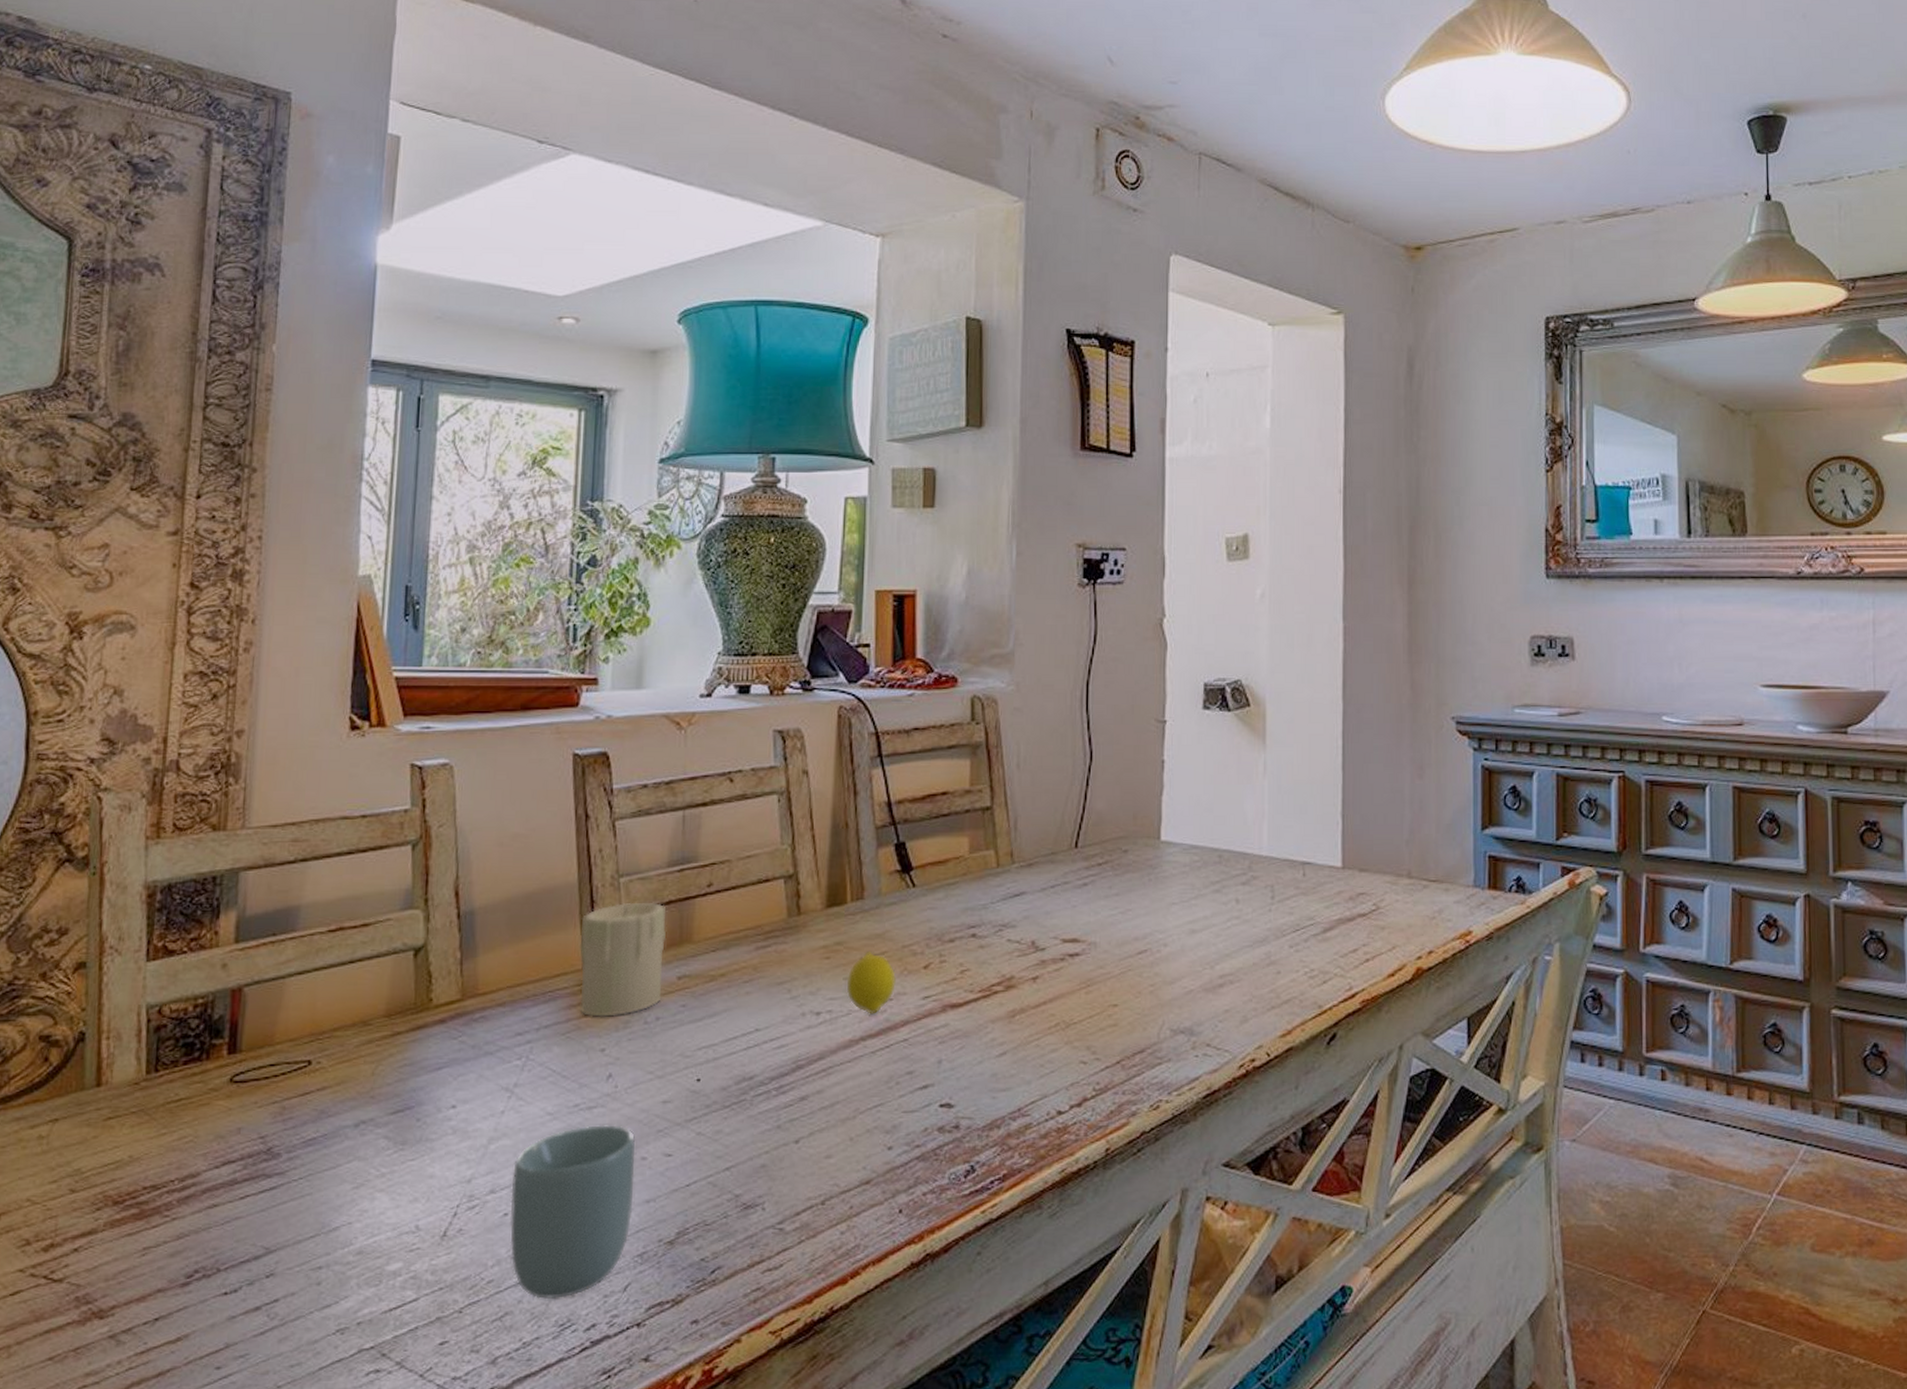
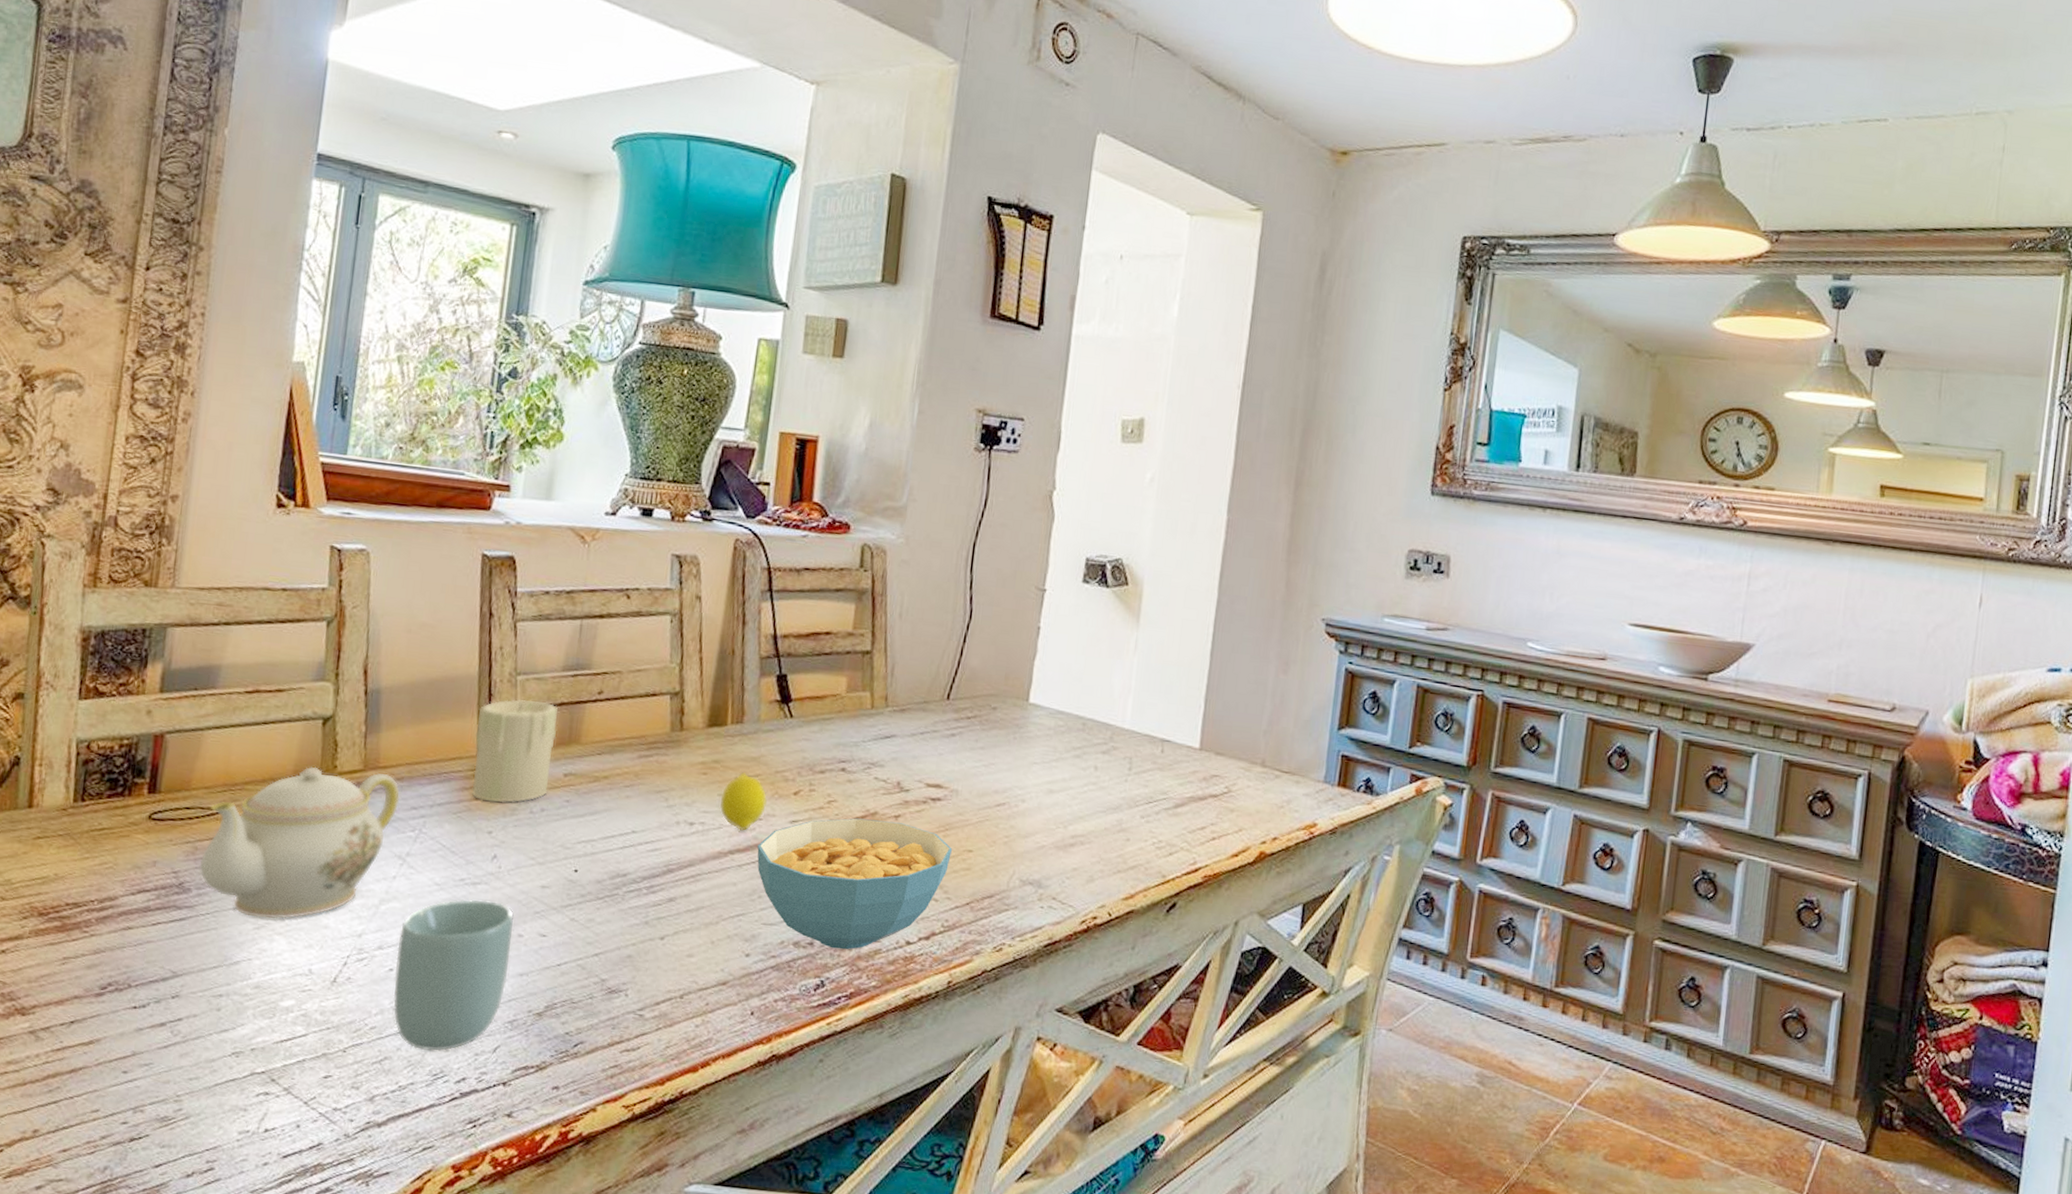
teapot: none [288,1001,503,1176] -> present [199,766,401,920]
cereal bowl: none [890,985,1096,1129] -> present [757,818,952,950]

